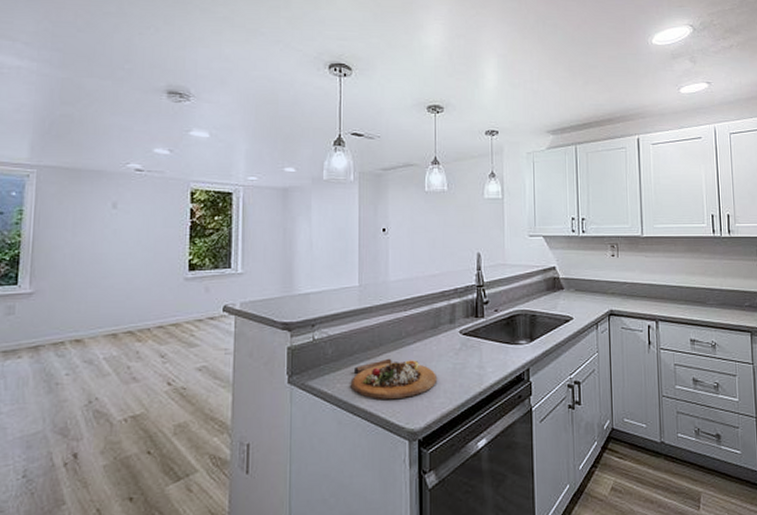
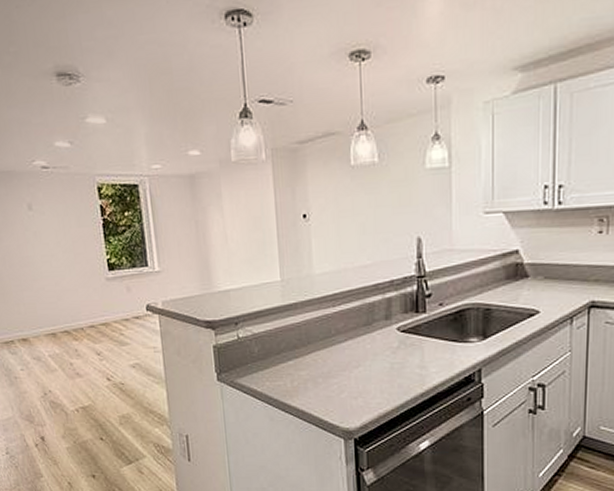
cutting board: present [350,358,438,399] -> none [279,356,373,398]

